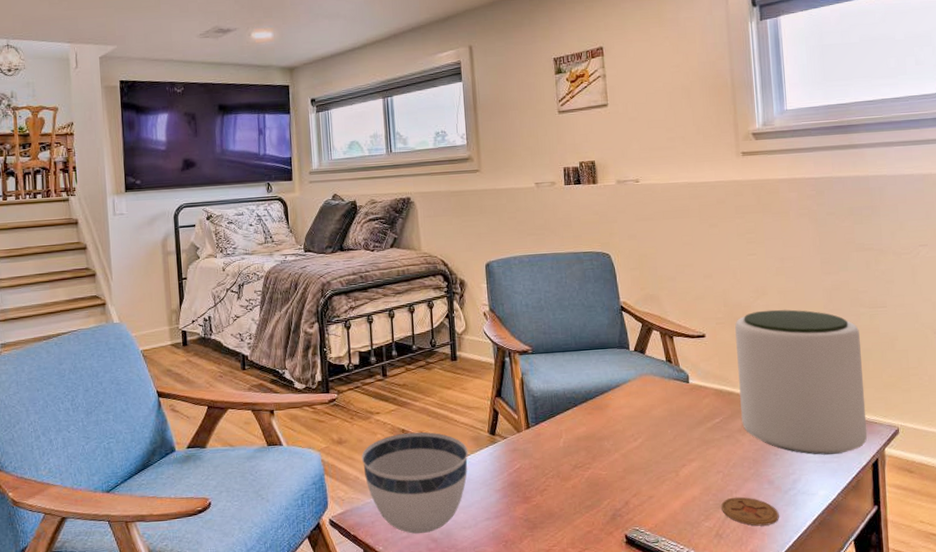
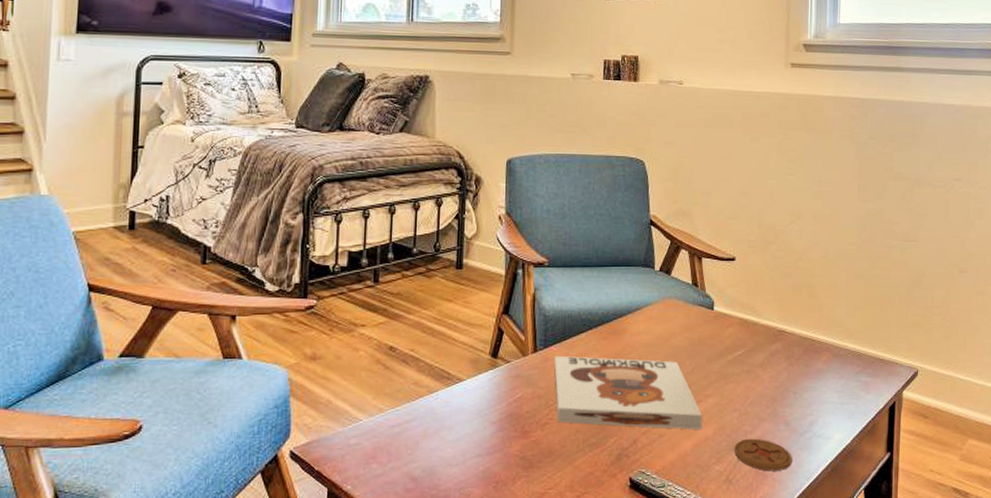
bowl: present [361,431,468,534] -> none [337,350,465,472]
board game: none [546,430,688,491] -> present [554,355,702,430]
plant pot: present [735,309,868,455] -> none [764,235,889,396]

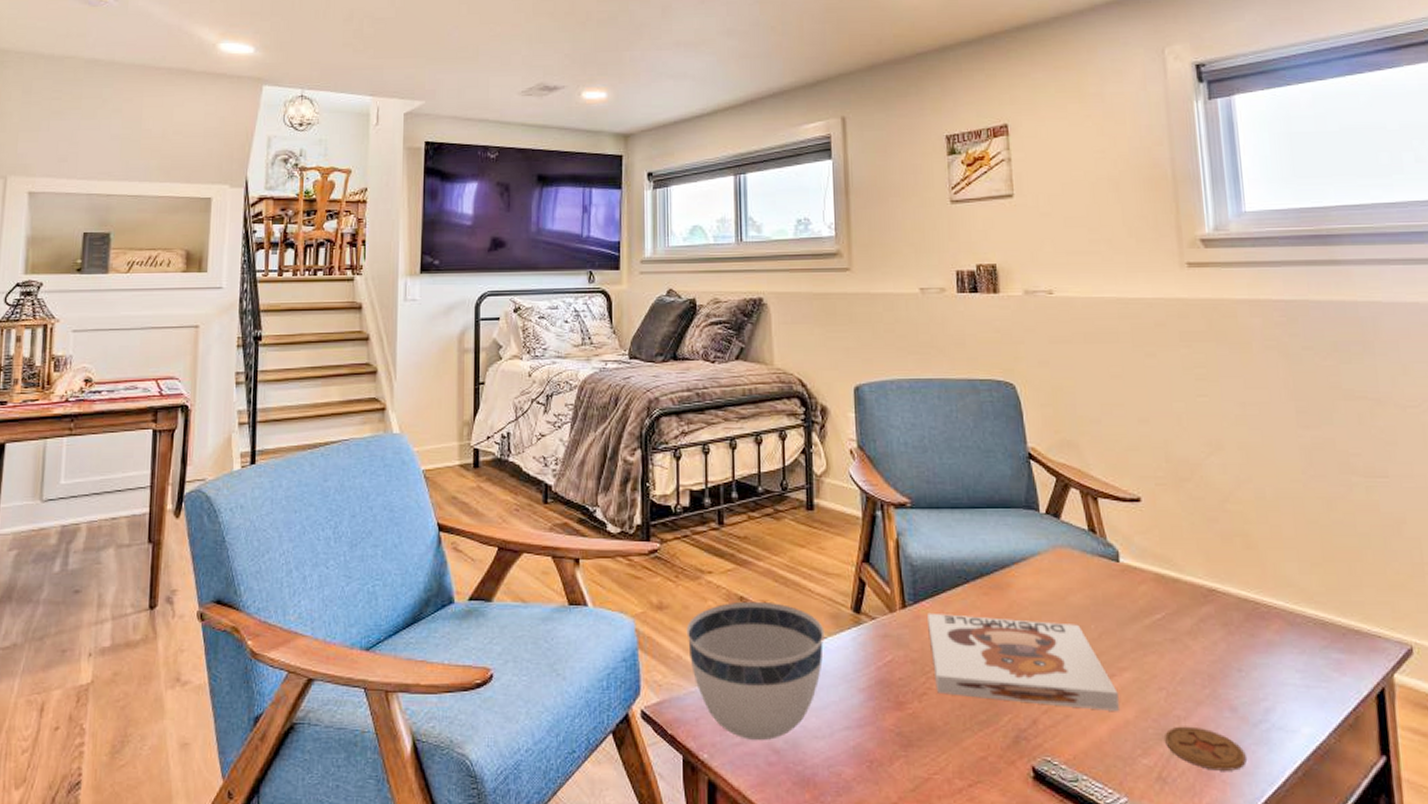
bowl: none [337,350,465,472] -> present [686,601,825,741]

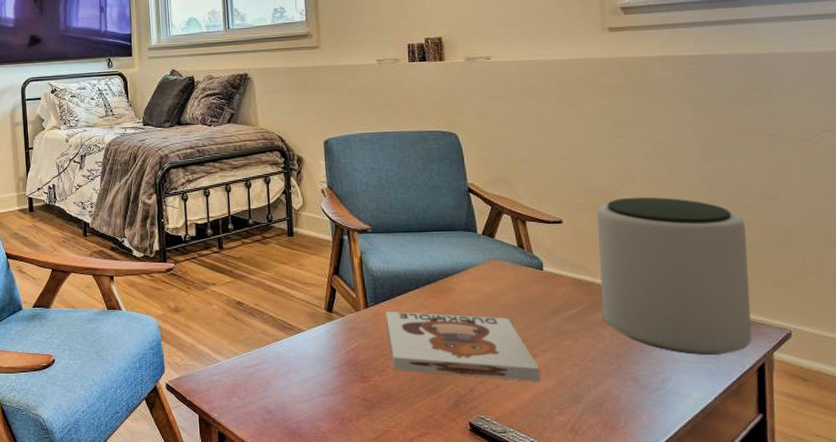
bowl: present [686,601,825,741] -> none [197,305,304,405]
coaster: present [1165,726,1246,771] -> none [577,392,644,425]
plant pot: none [1181,471,1369,676] -> present [597,197,753,355]

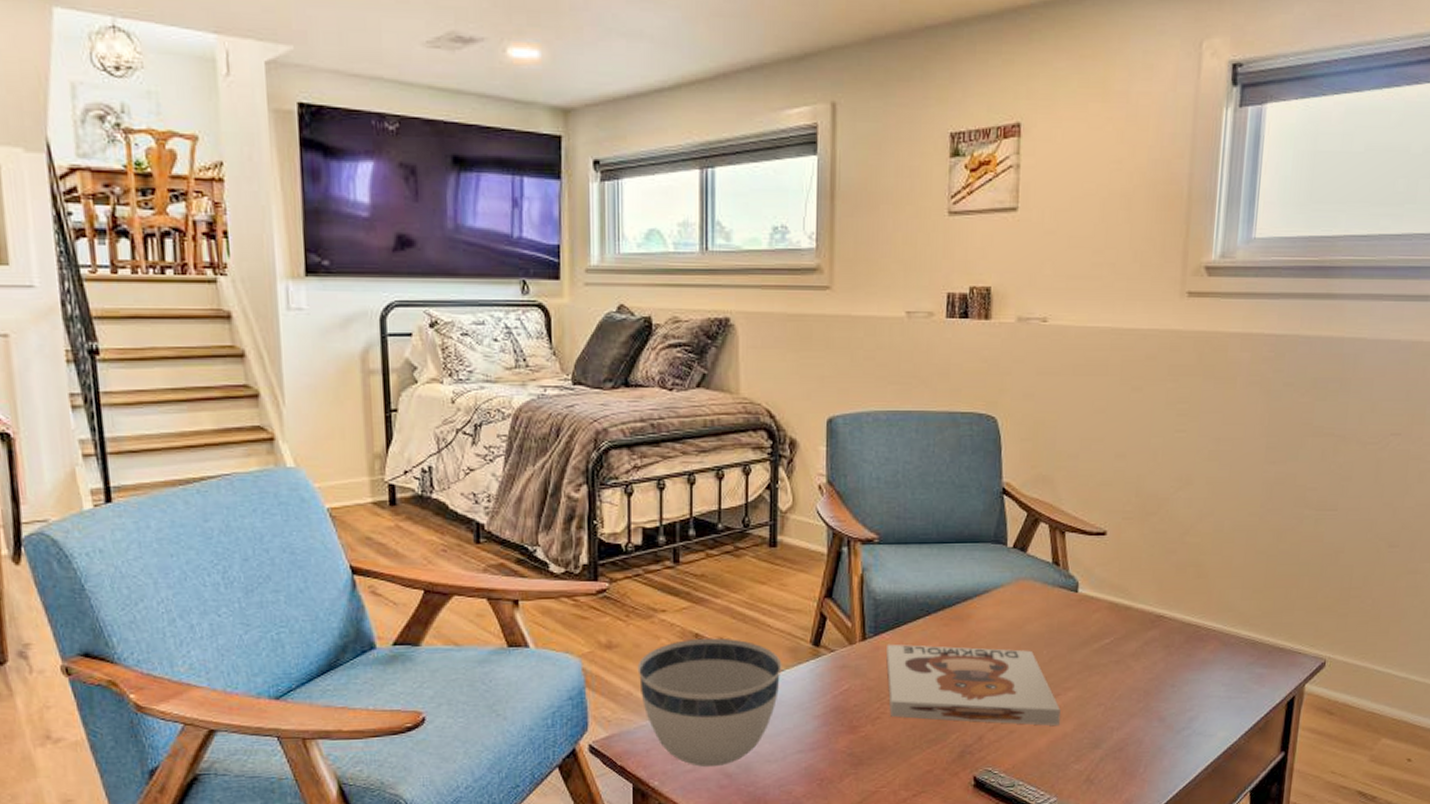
bowl: none [197,305,304,405] -> present [637,638,782,768]
plant pot: present [597,197,753,355] -> none [1137,505,1299,689]

